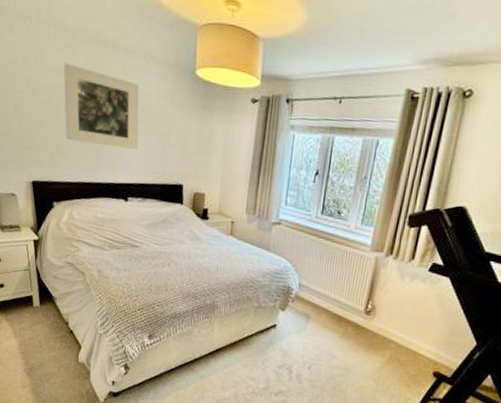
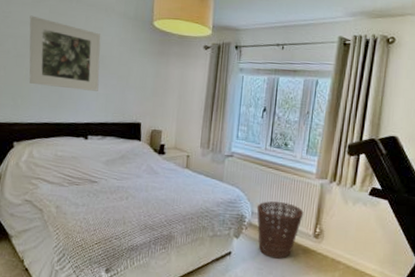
basket: none [304,273,355,335] -> present [256,201,304,259]

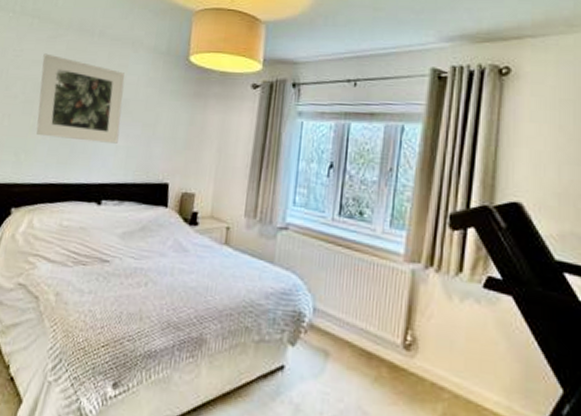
basket: present [256,201,304,259] -> none [320,293,388,380]

